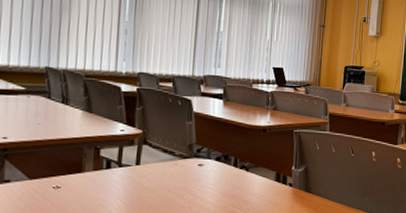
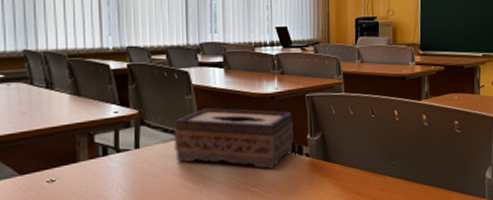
tissue box: none [171,135,281,194] -> present [174,108,293,169]

